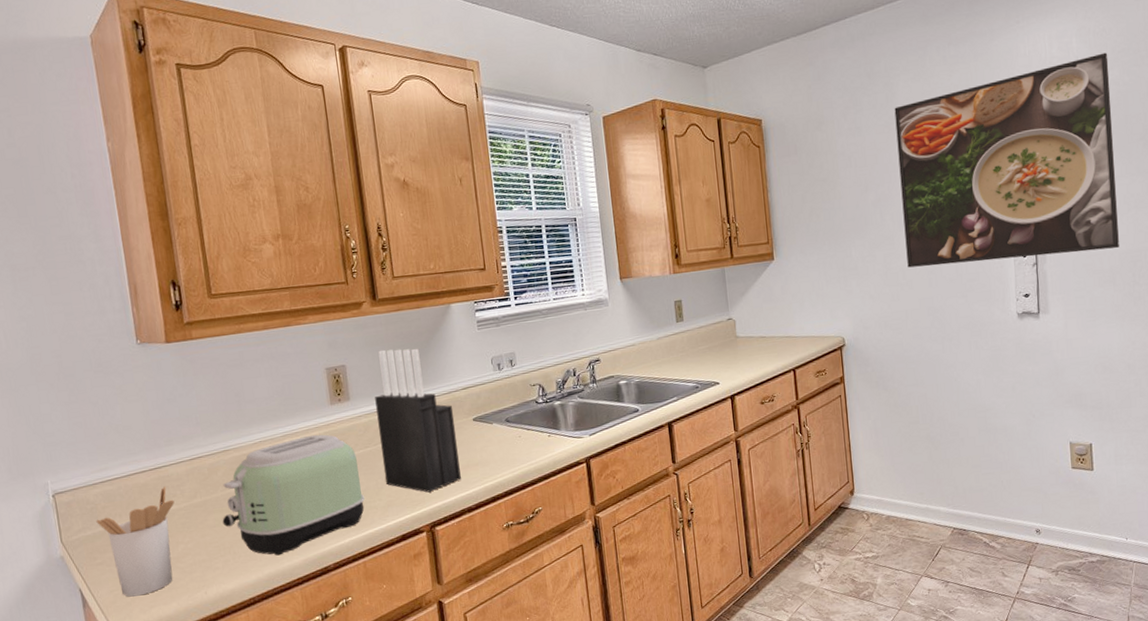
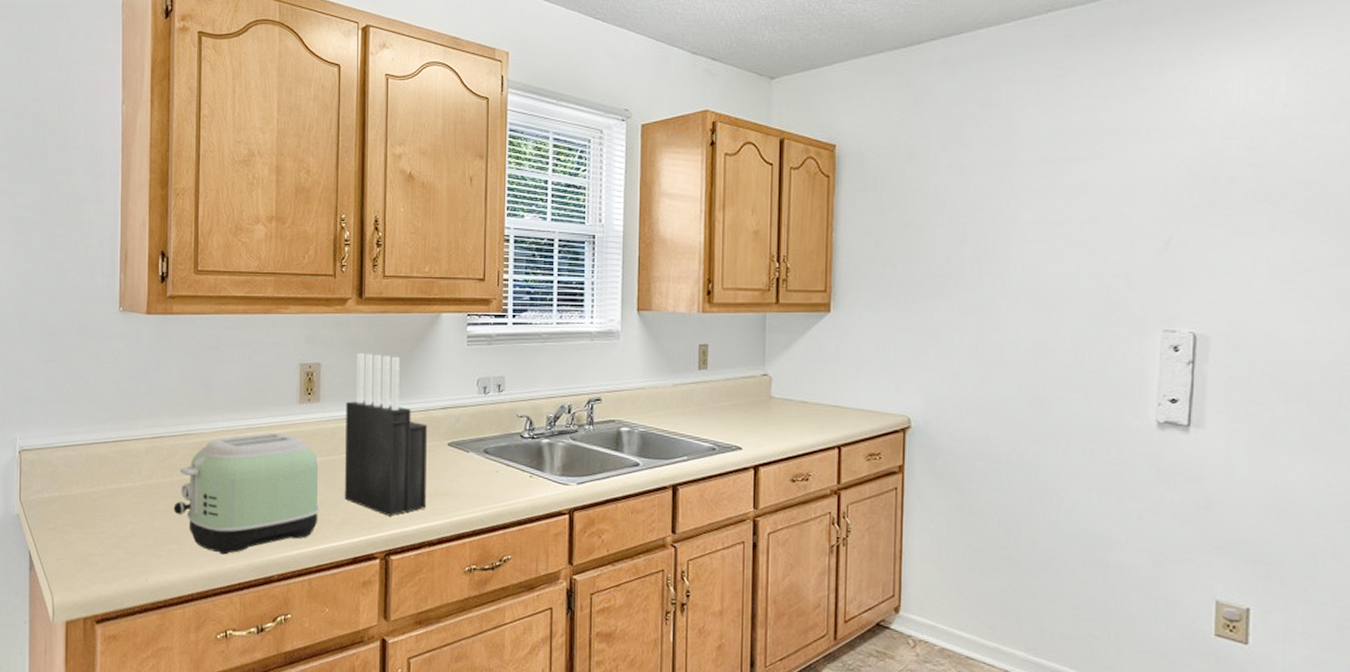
utensil holder: present [96,486,175,597] -> none [54,461,130,570]
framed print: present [894,52,1119,268] -> none [1007,101,1333,356]

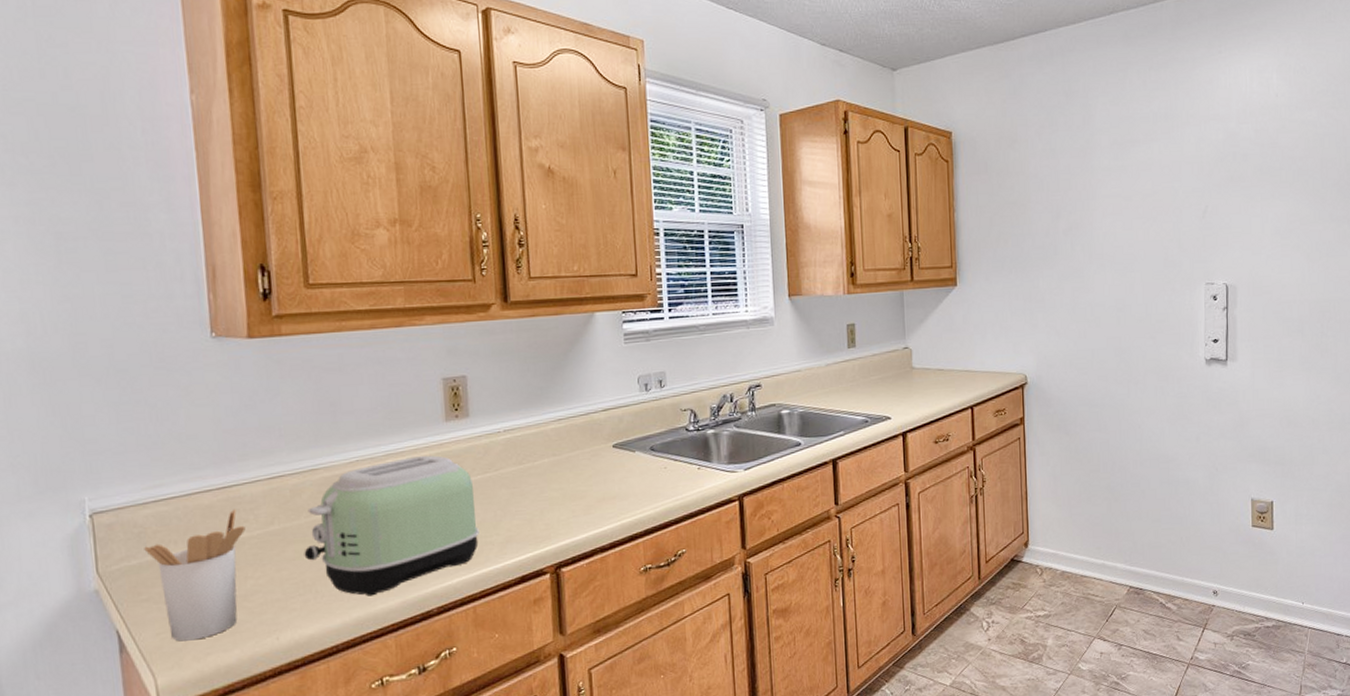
utensil holder: none [54,461,130,570] -> present [144,509,246,642]
knife block: present [344,352,428,516] -> none [499,360,595,528]

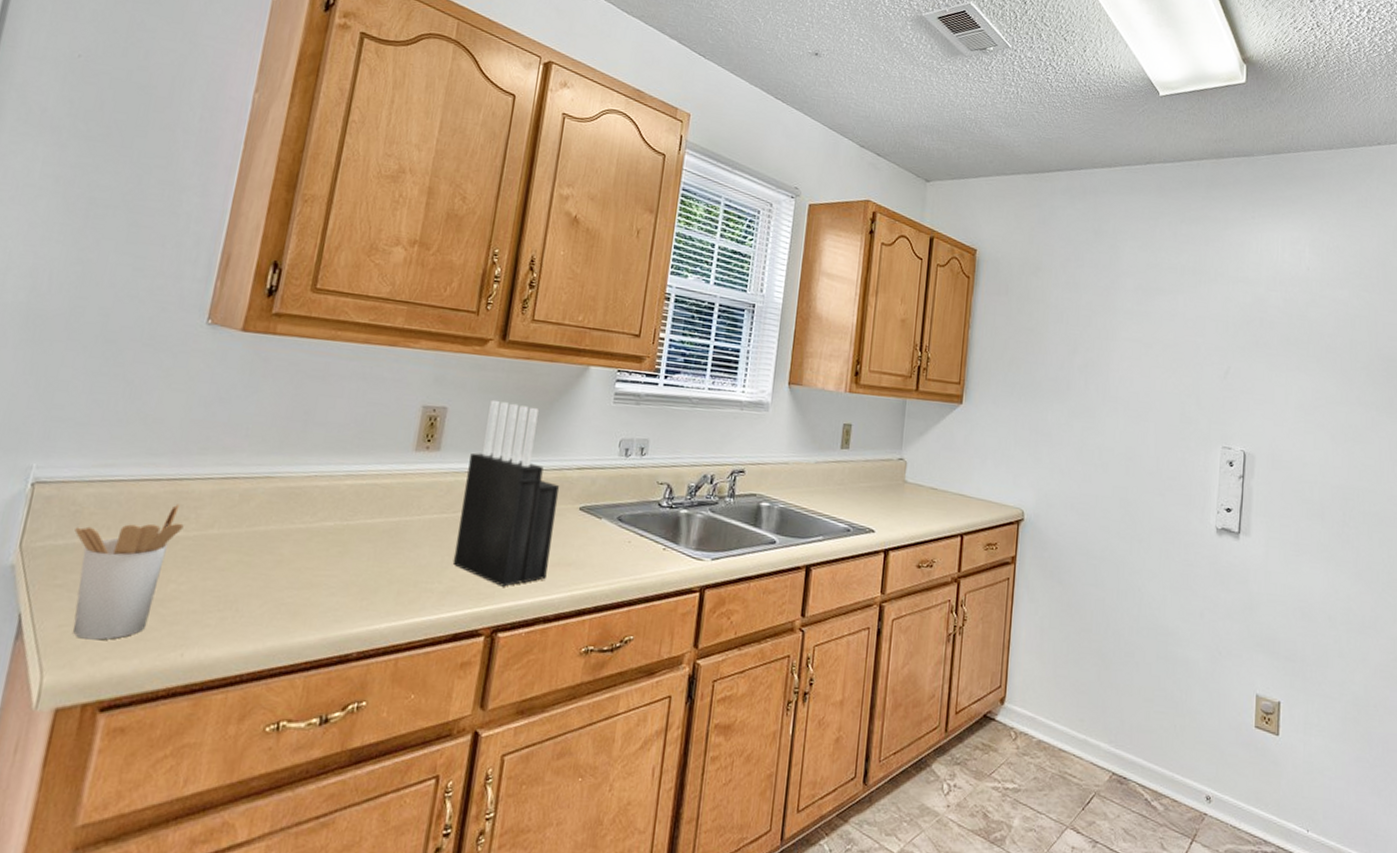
toaster: present [304,455,479,597] -> none [234,482,428,626]
knife block: none [499,360,595,528] -> present [452,399,560,587]

